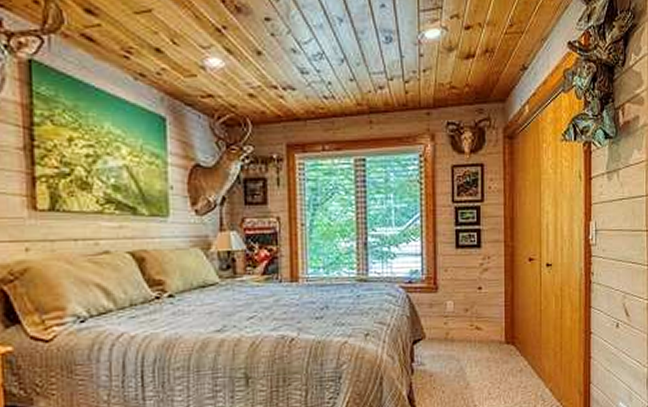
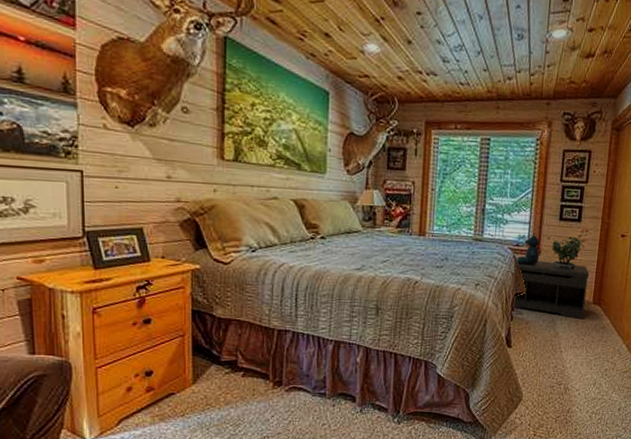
bench: none [407,297,498,364] -> present [514,257,590,320]
stuffed bear: none [412,266,436,305] -> present [517,233,540,265]
potted plant: none [450,266,488,306] -> present [550,236,584,270]

